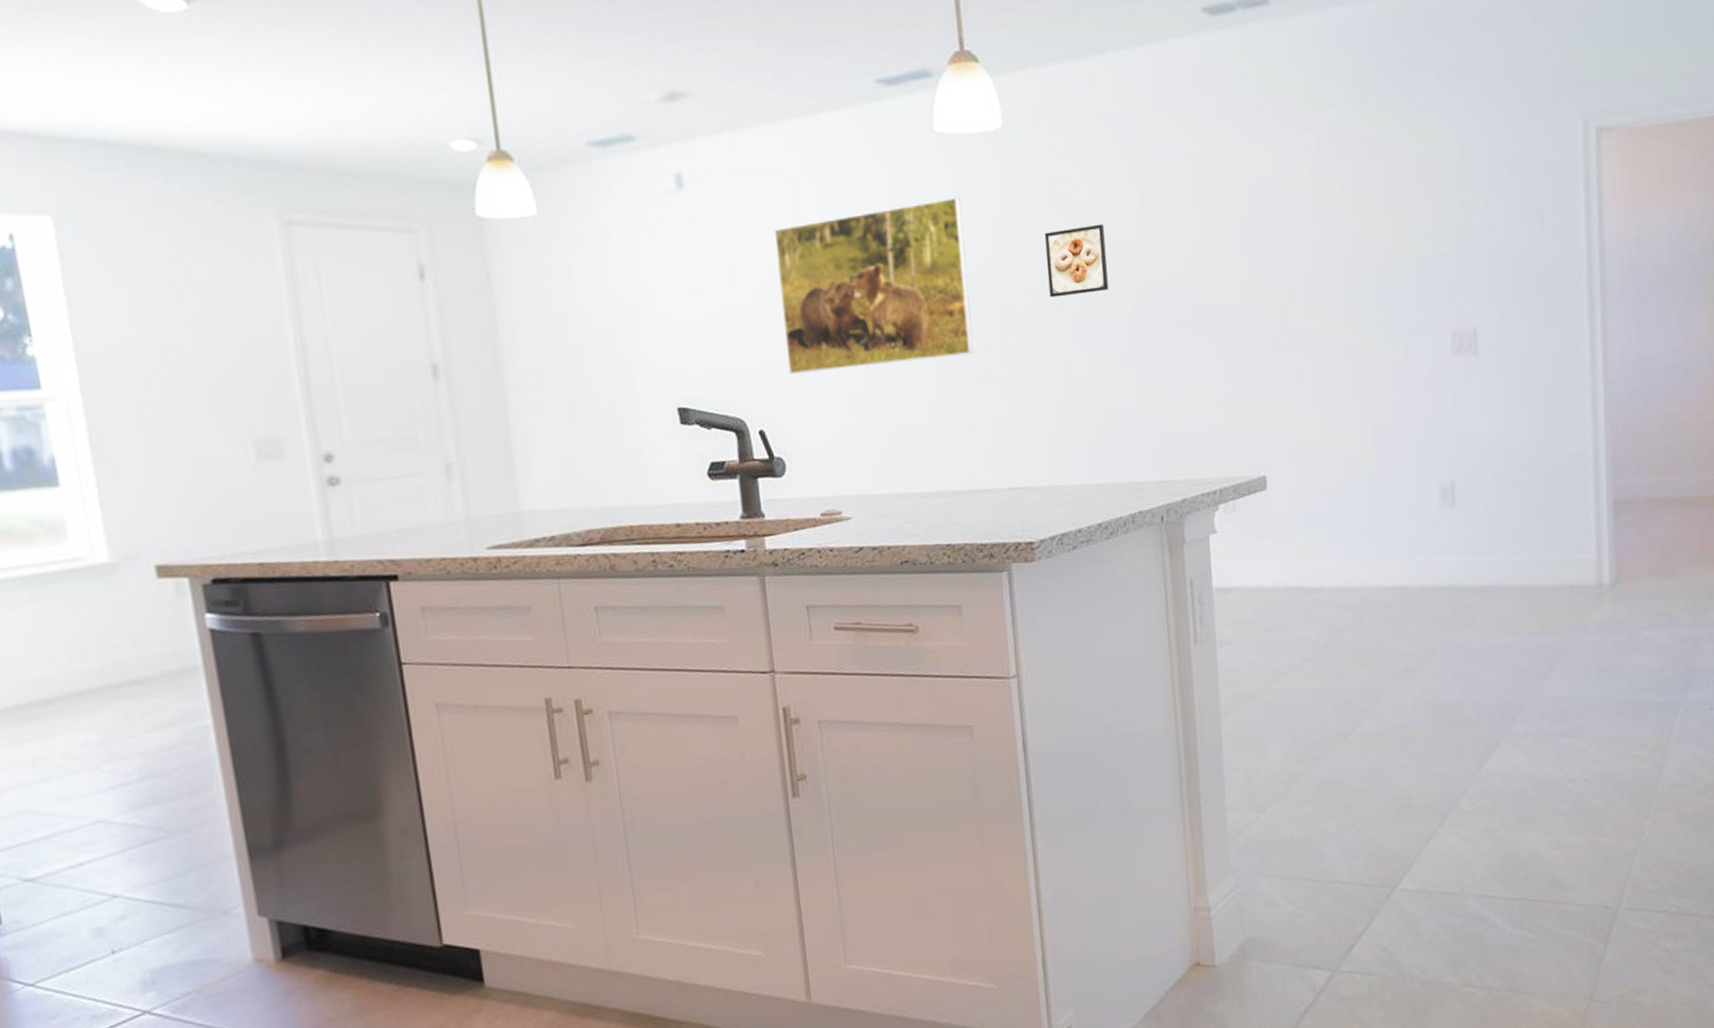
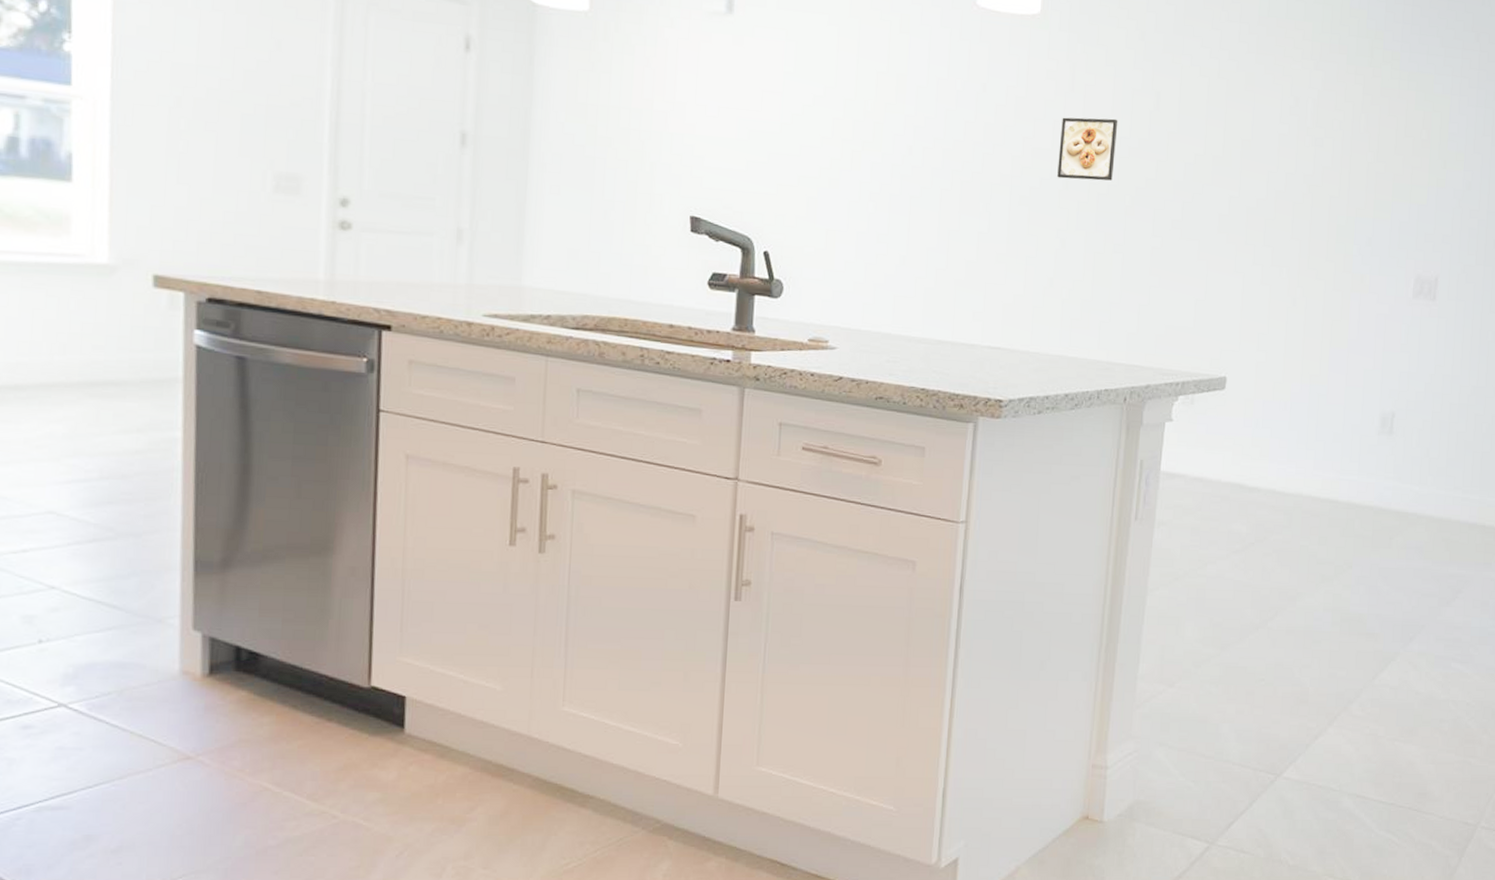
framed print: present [774,197,974,374] -> none [802,66,990,217]

